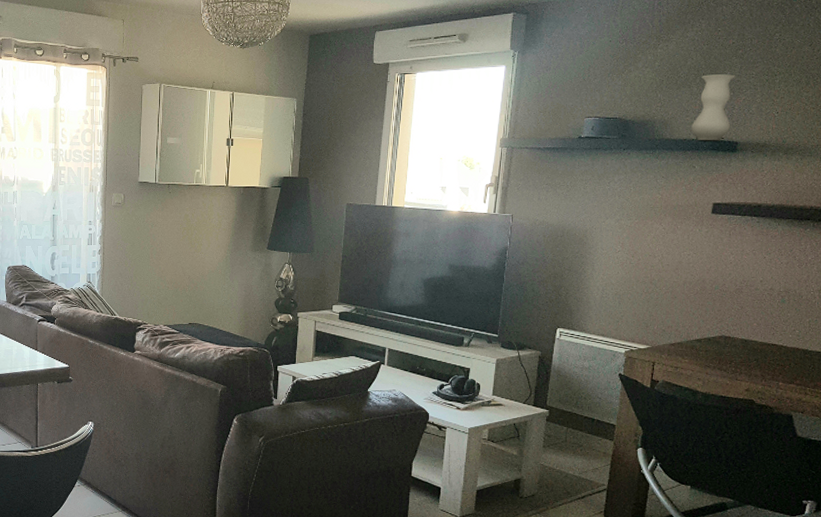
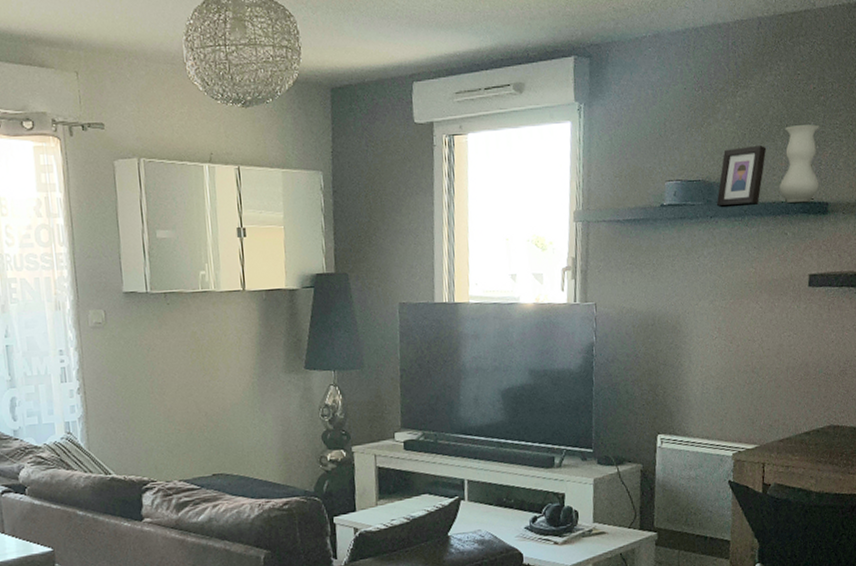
picture frame: none [630,91,682,142] -> present [716,146,767,208]

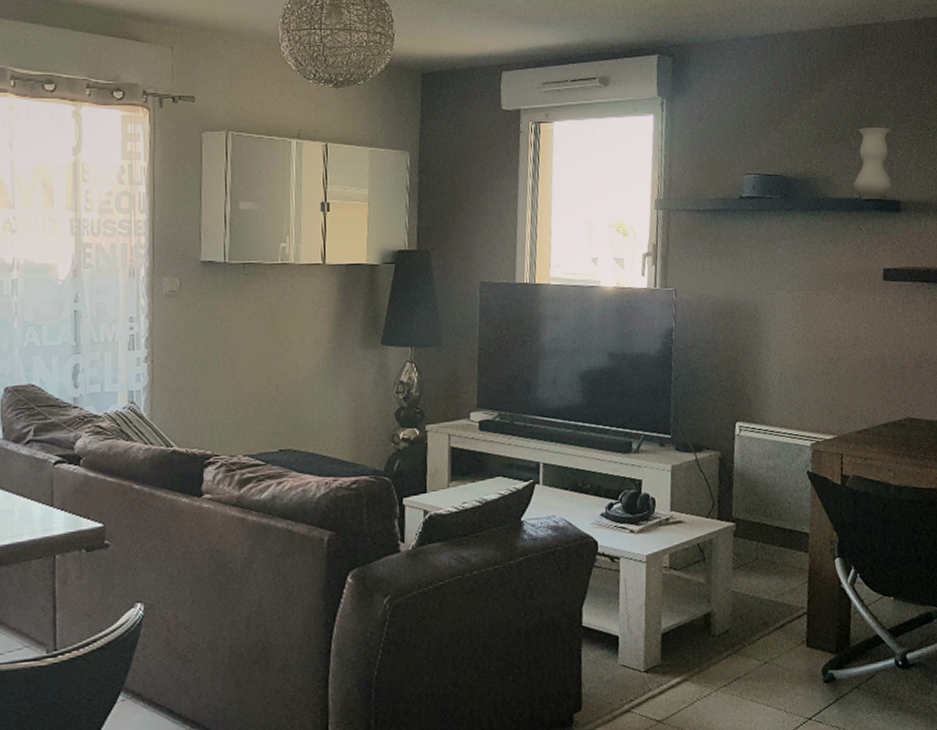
picture frame: present [716,146,767,208] -> none [793,145,841,202]

